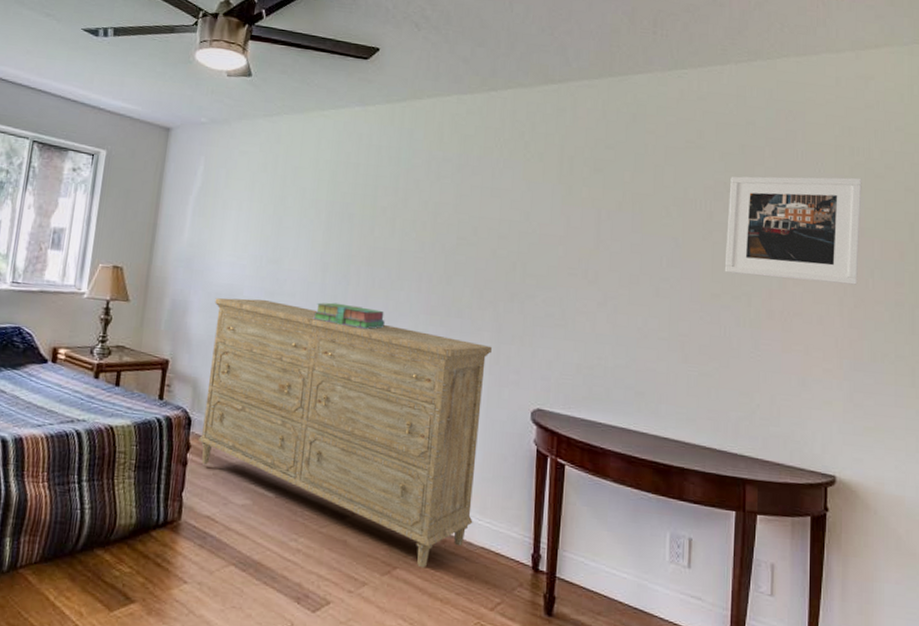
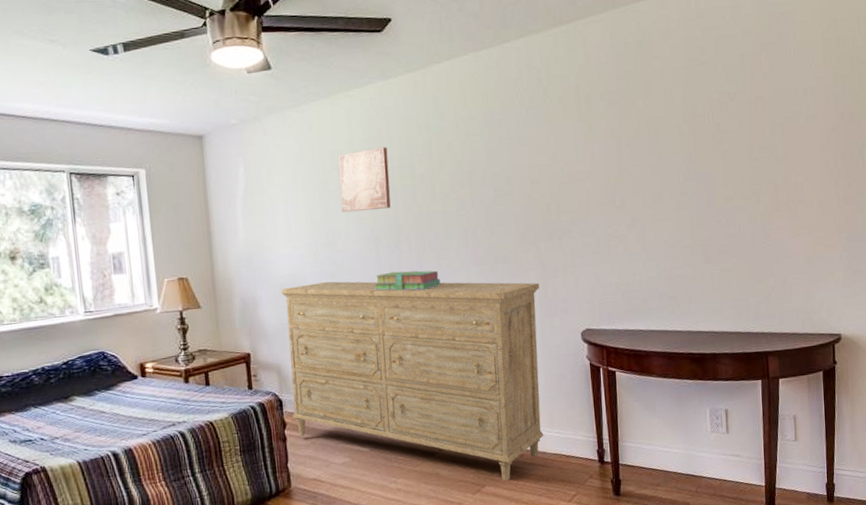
wall art: none [294,171,353,236] -> present [337,147,391,213]
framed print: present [724,176,862,285] -> none [733,66,850,176]

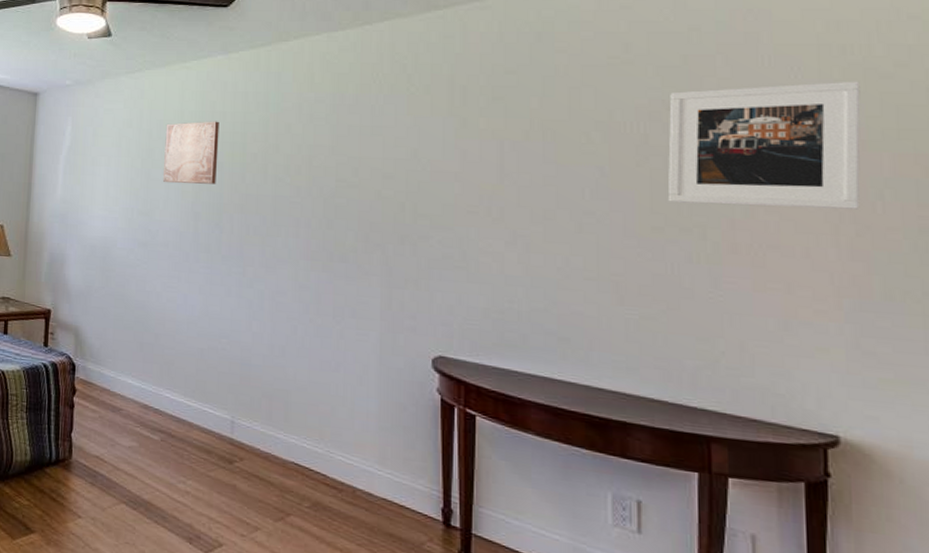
dresser: present [281,281,544,481] -> none [82,250,382,517]
stack of books: present [374,270,441,291] -> none [188,251,262,277]
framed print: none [733,66,850,176] -> present [667,81,861,209]

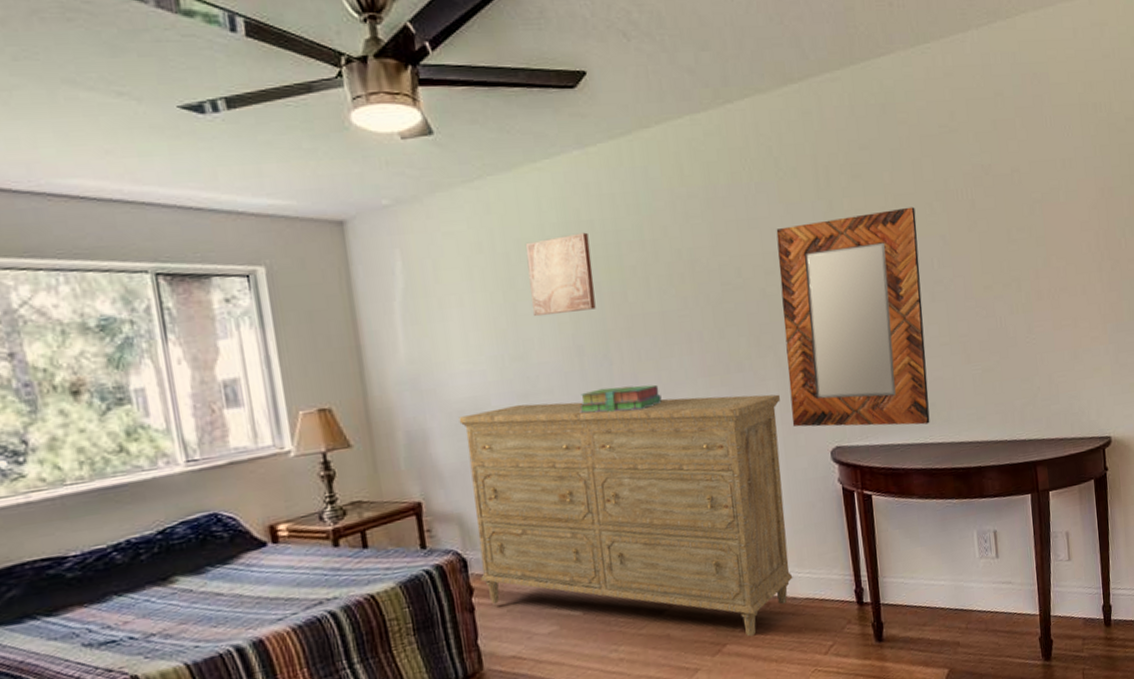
dresser: none [82,250,382,517] -> present [458,394,793,637]
stack of books: none [188,251,262,277] -> present [579,384,662,414]
home mirror: none [392,133,567,359] -> present [776,207,930,427]
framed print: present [667,81,861,209] -> none [987,135,1112,261]

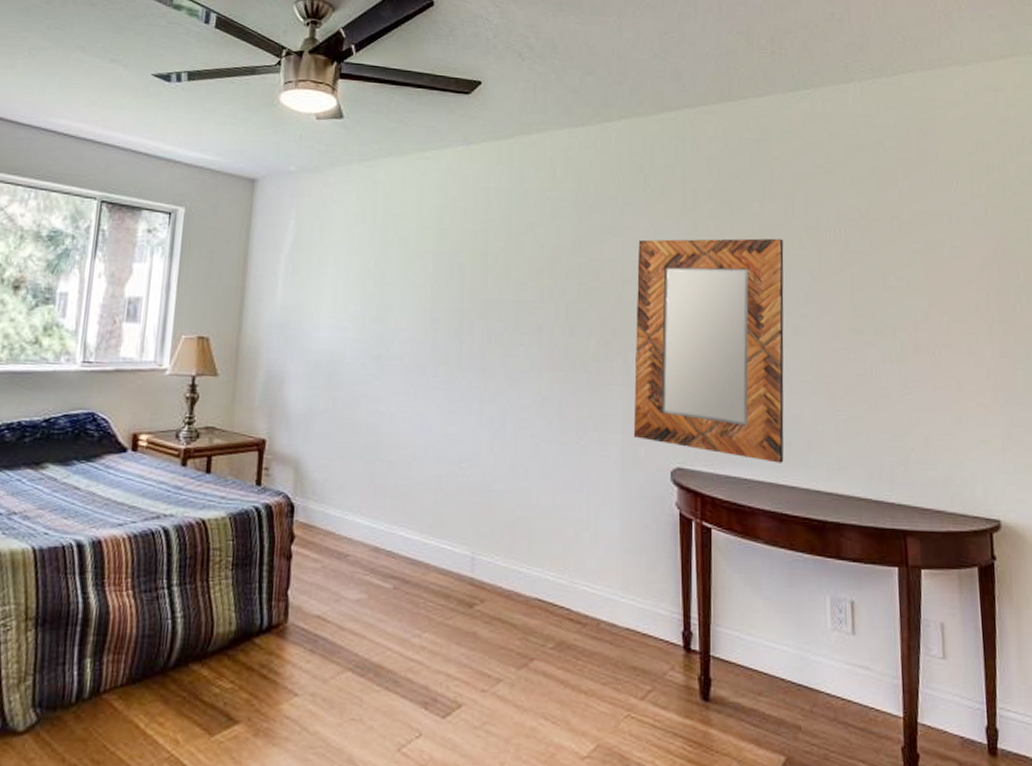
dresser: present [458,394,793,637] -> none [302,364,623,657]
wall art: present [525,232,596,317] -> none [399,217,460,288]
stack of books: present [579,384,662,414] -> none [425,363,505,392]

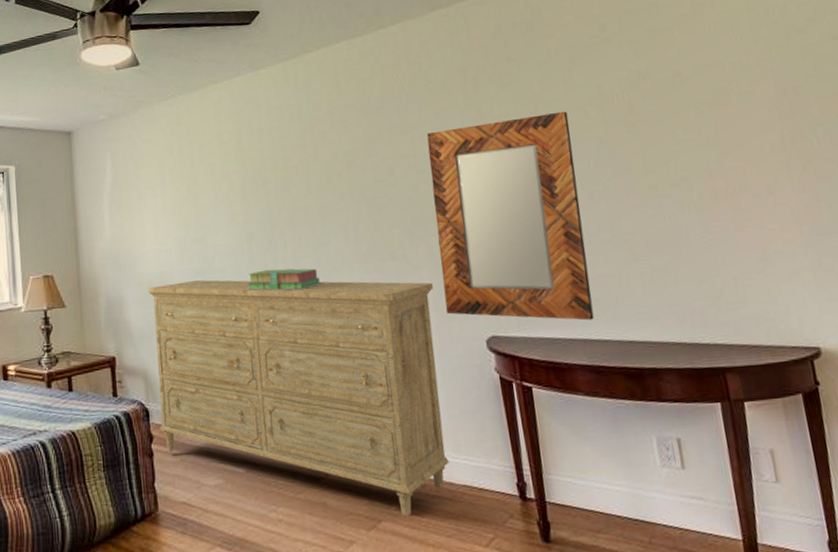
dresser: none [302,364,623,657] -> present [148,279,450,517]
stack of books: none [425,363,505,392] -> present [247,268,320,291]

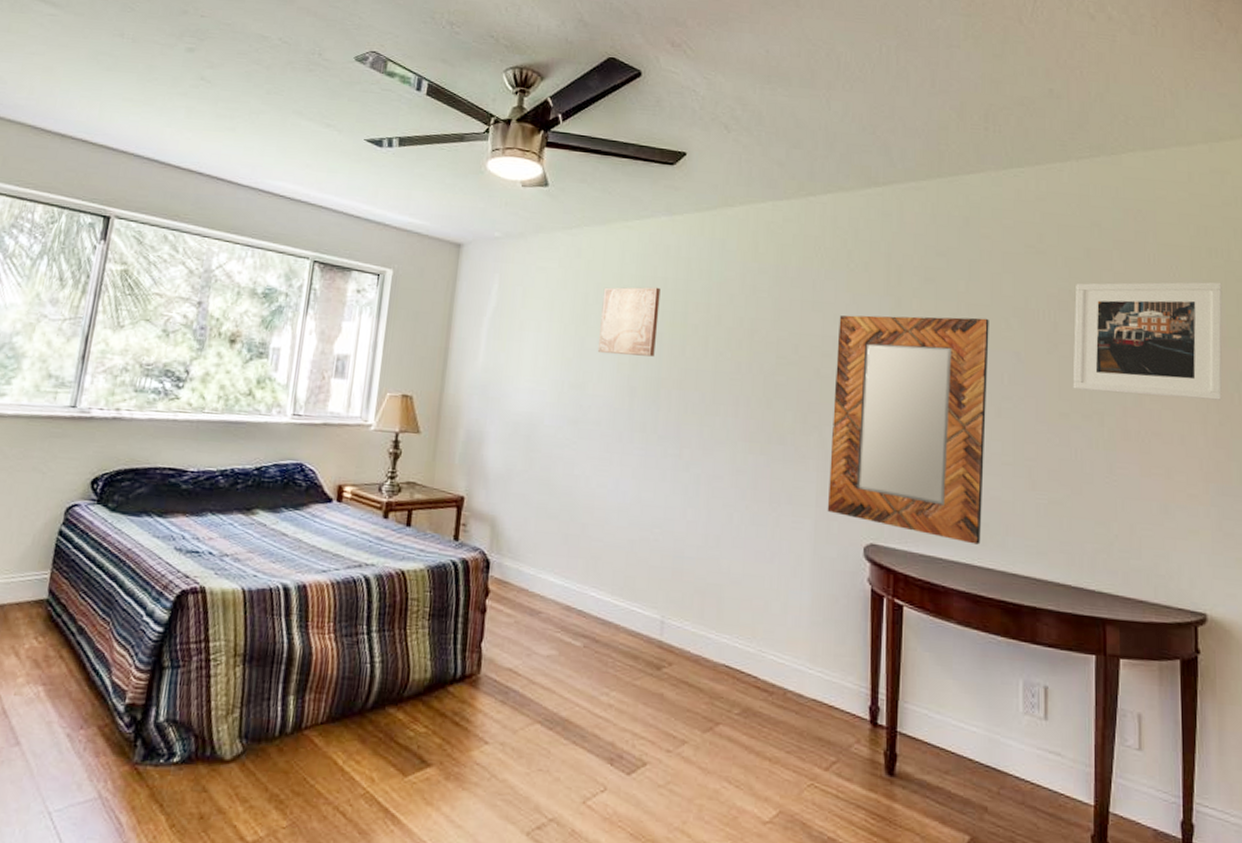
dresser: present [148,279,450,517] -> none [497,427,818,724]
wall art: none [206,138,263,207] -> present [598,287,661,357]
stack of books: present [247,268,320,291] -> none [621,430,700,460]
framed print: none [643,37,802,161] -> present [1073,281,1223,400]

